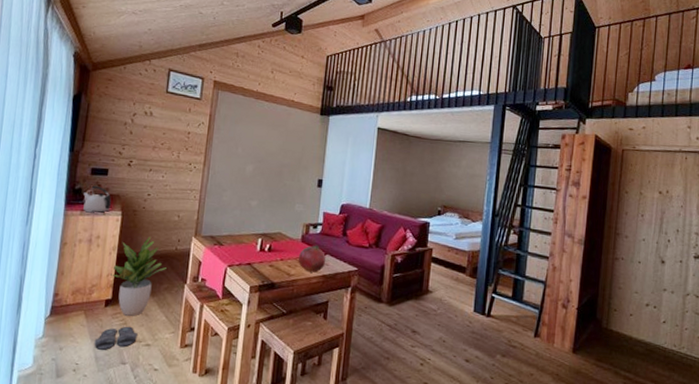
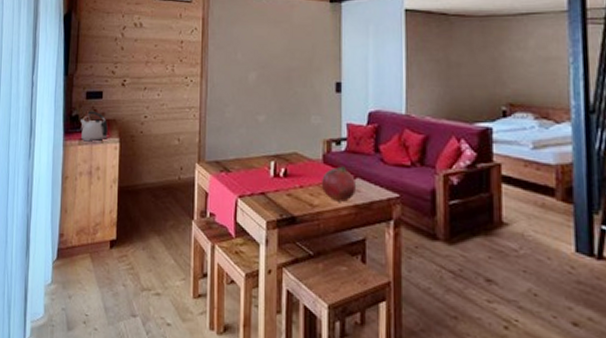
slippers: present [94,326,138,350] -> none [102,271,146,300]
potted plant: present [111,237,167,316] -> none [113,166,171,260]

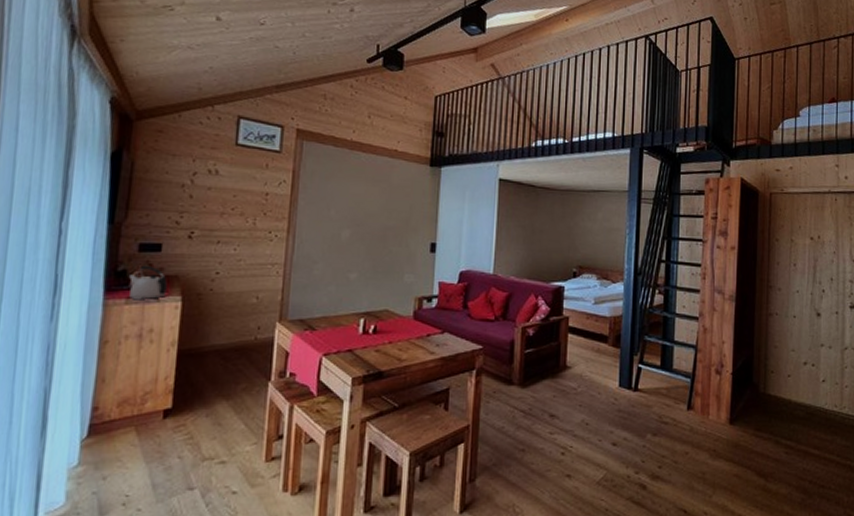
fruit: present [322,166,357,202] -> none [411,322,445,355]

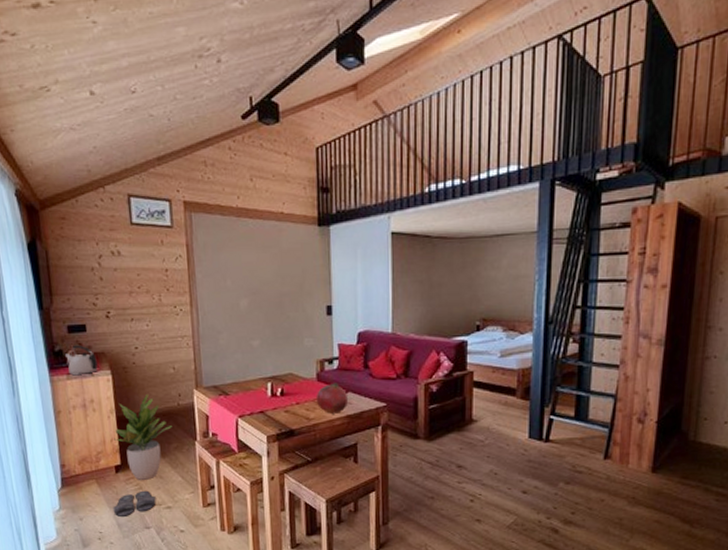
slippers: none [150,441,209,474] -> present [113,490,156,516]
potted plant: none [169,326,244,428] -> present [114,395,172,480]
fruit: none [411,322,445,355] -> present [317,382,349,414]

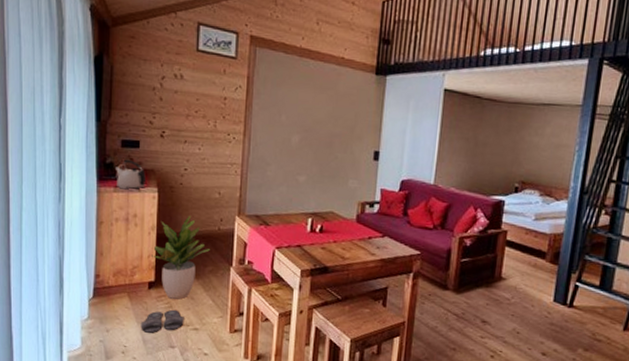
fruit: present [317,382,349,414] -> none [354,226,385,256]

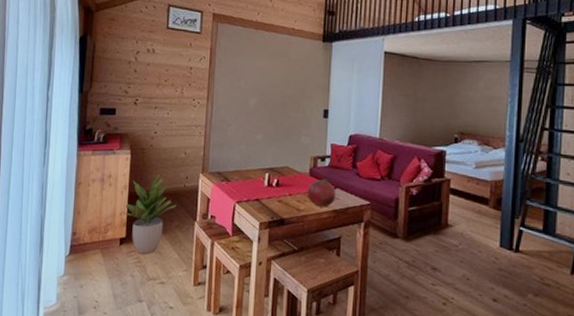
kettle: present [114,159,147,190] -> none [93,125,121,153]
slippers: present [140,309,184,333] -> none [111,264,152,288]
fruit: none [354,226,385,256] -> present [308,178,336,207]

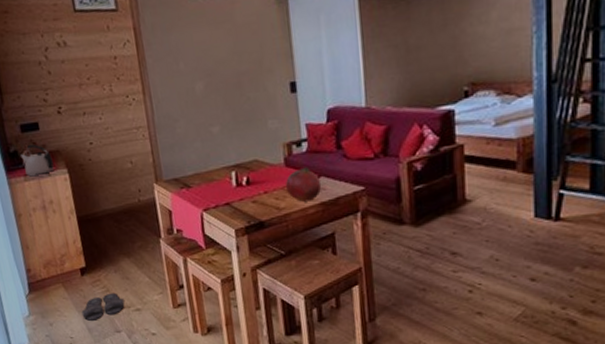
kettle: none [93,125,121,153] -> present [20,144,55,177]
slippers: none [111,264,152,288] -> present [81,292,125,321]
potted plant: present [123,175,176,254] -> none [77,192,135,282]

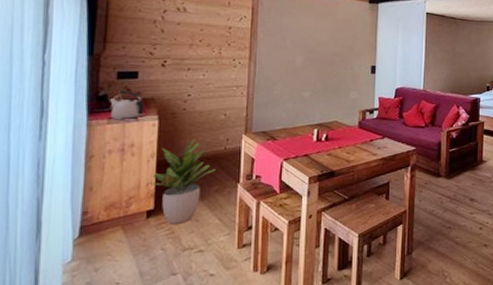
potted plant: none [77,192,135,282] -> present [151,139,216,224]
slippers: present [81,292,125,321] -> none [137,234,188,264]
fruit: present [286,167,322,202] -> none [357,130,385,156]

